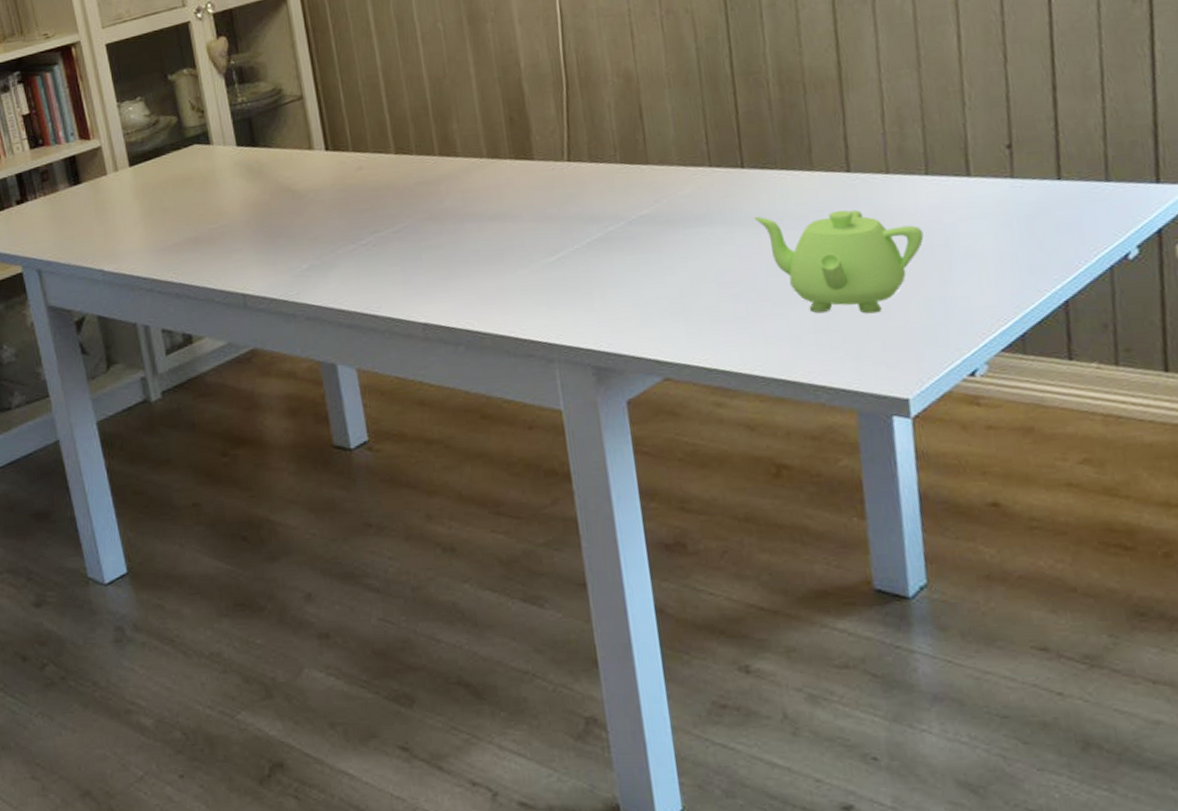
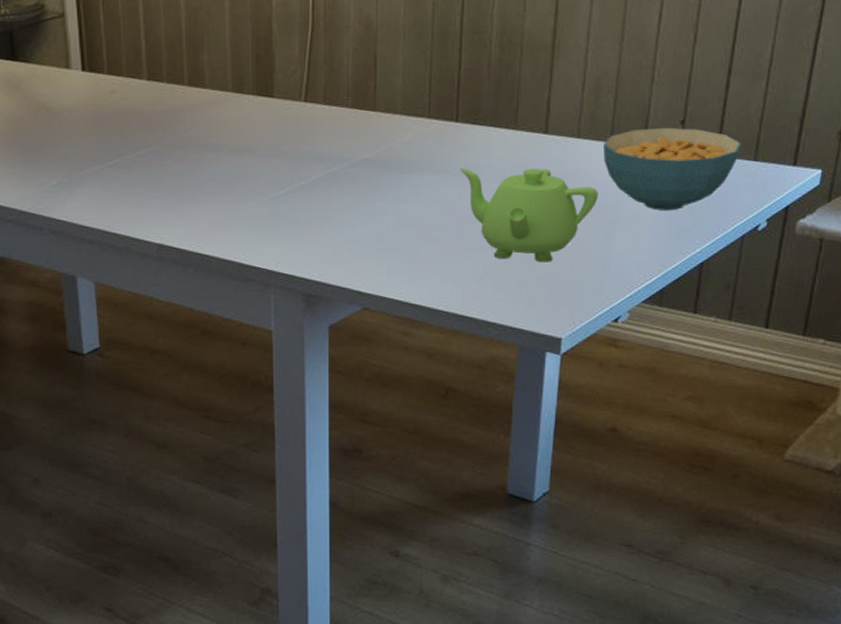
cereal bowl: none [919,152,1087,246] -> present [603,127,741,210]

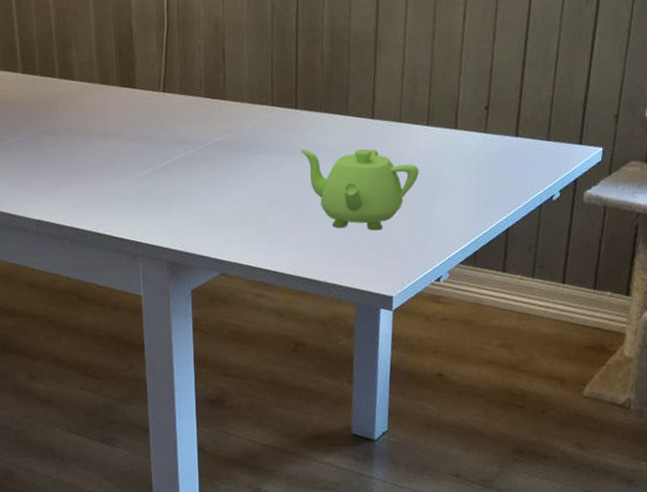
cereal bowl: present [603,127,741,210] -> none [422,112,536,184]

